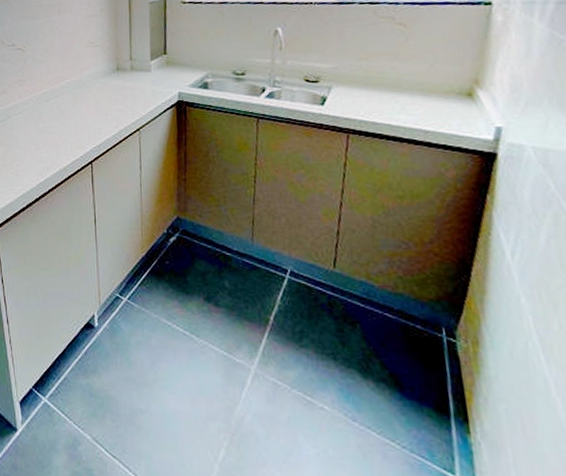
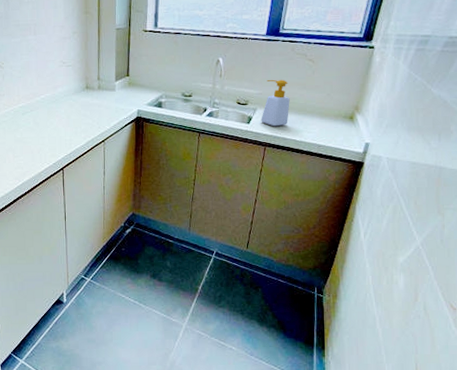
soap bottle: none [339,50,378,108] -> present [261,79,290,127]

